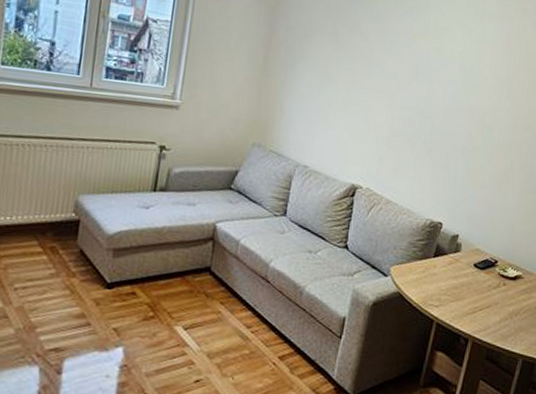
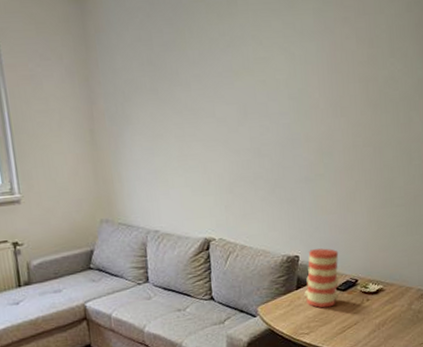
vase: none [440,220,483,284] -> present [304,248,339,308]

